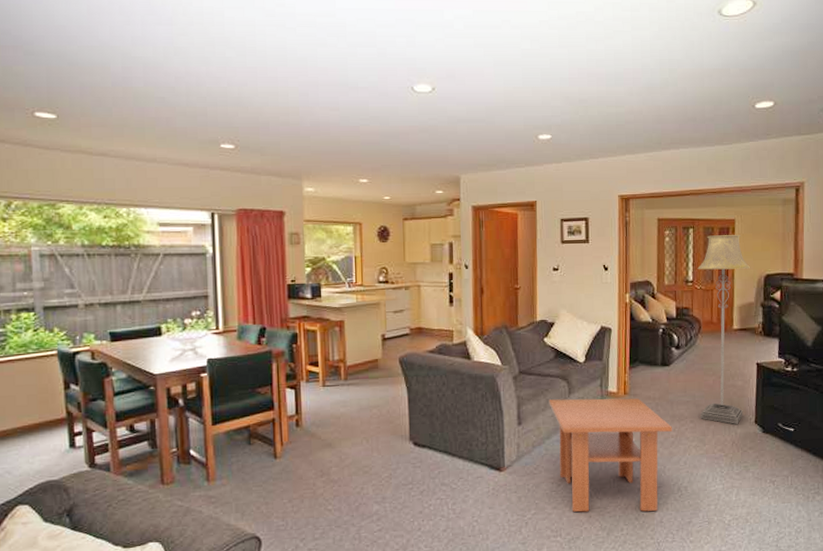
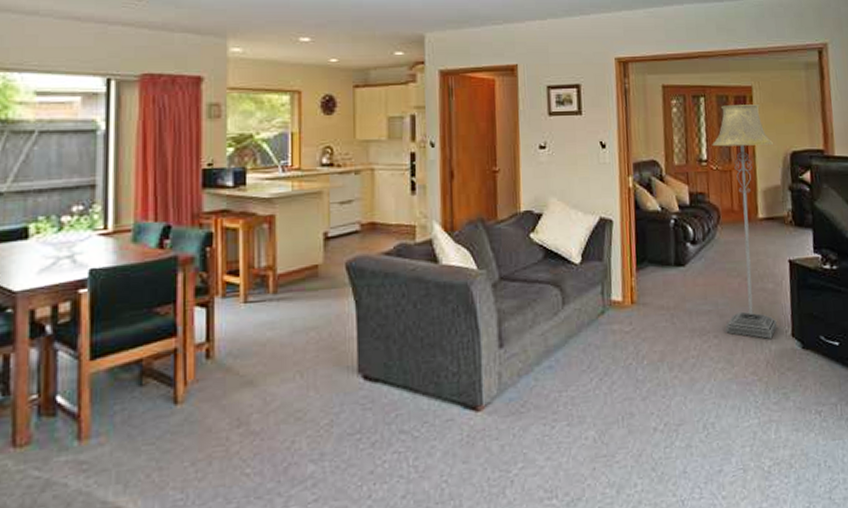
coffee table: present [549,398,672,512] -> none [537,308,692,463]

